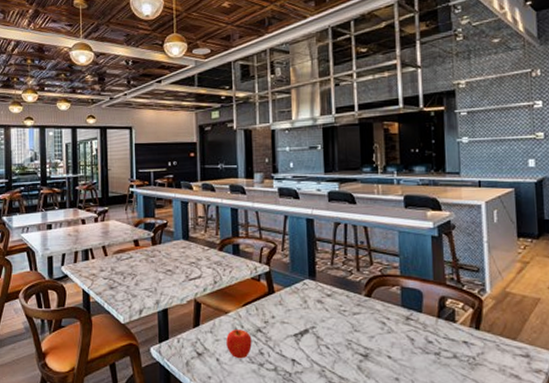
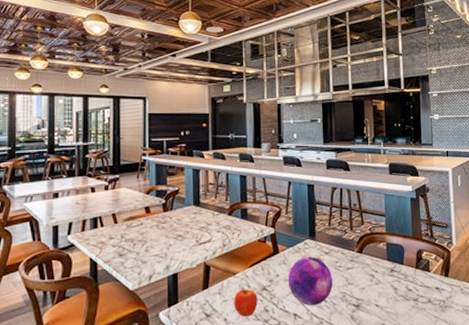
decorative orb: none [284,298,337,353] -> present [288,256,333,306]

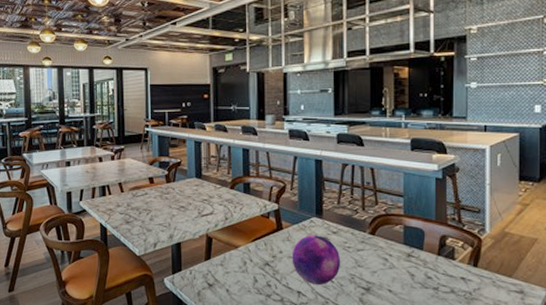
fruit: present [234,289,258,318] -> none [236,263,260,290]

